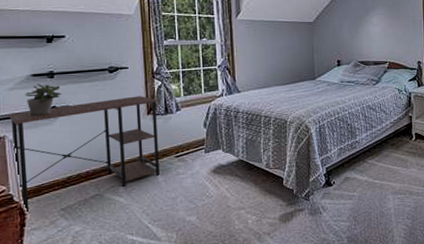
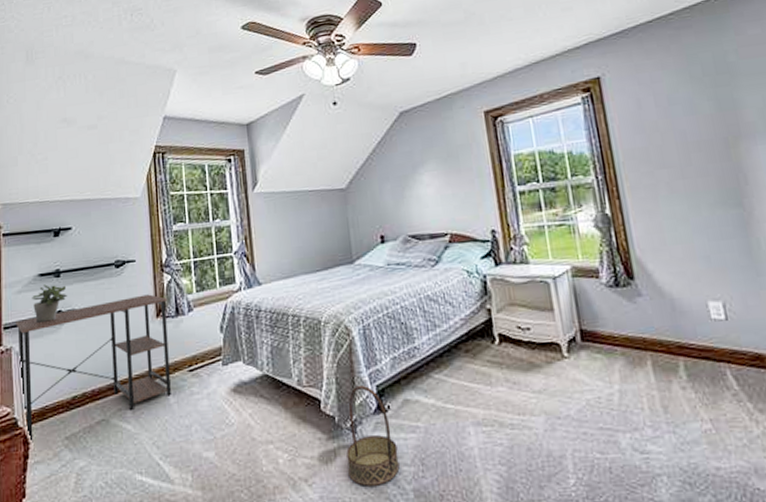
basket: none [301,167,339,236] -> present [346,385,400,486]

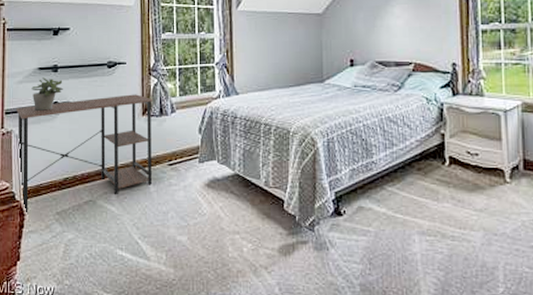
basket: present [346,385,400,486] -> none [304,190,349,278]

